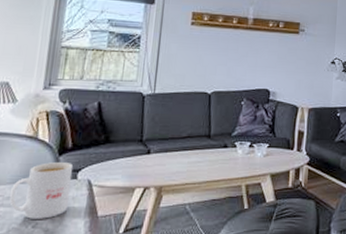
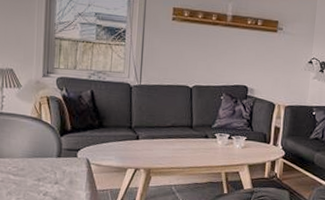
mug: present [10,161,74,219] -> none [23,141,74,189]

